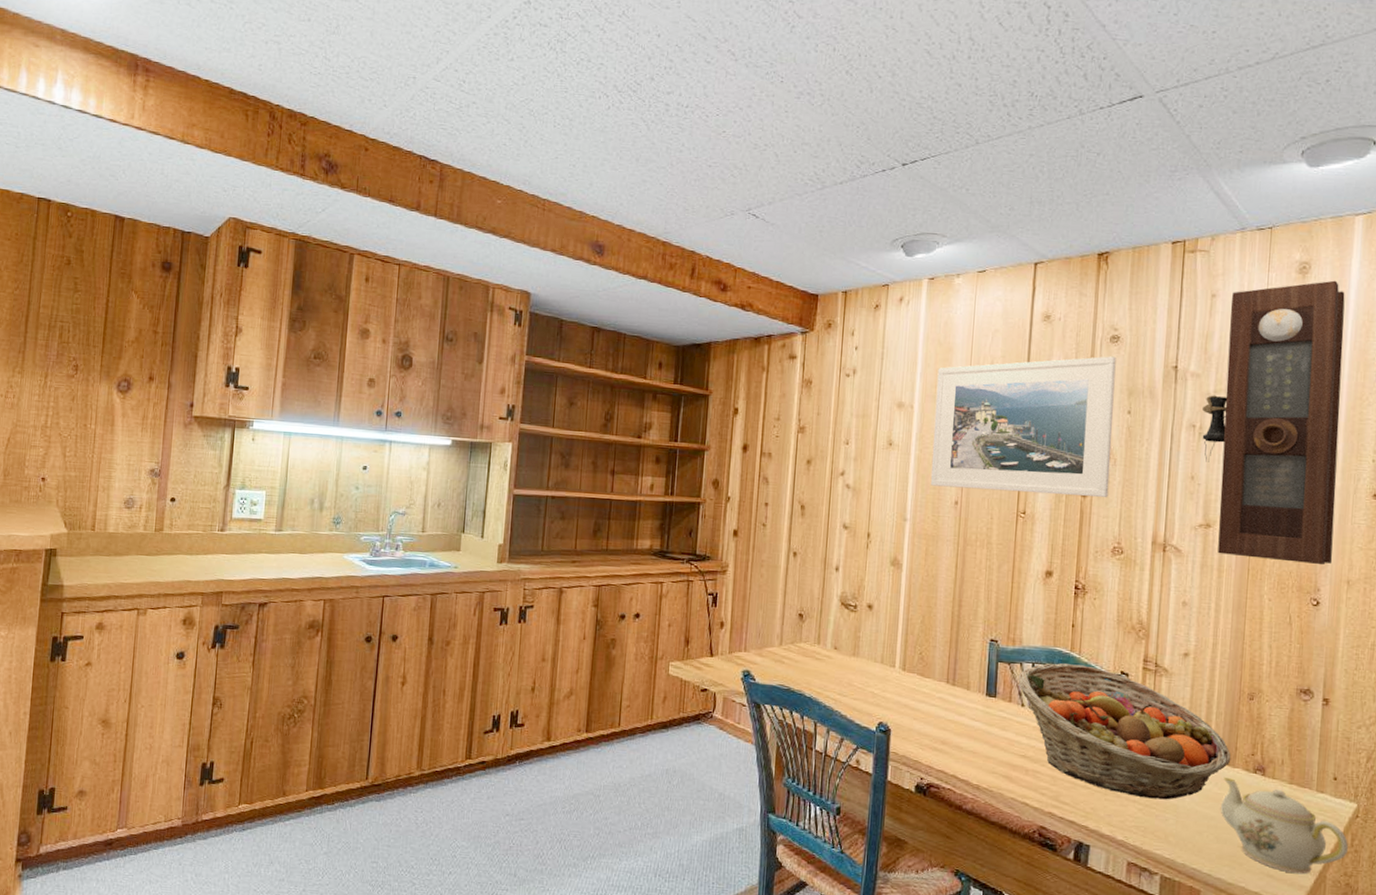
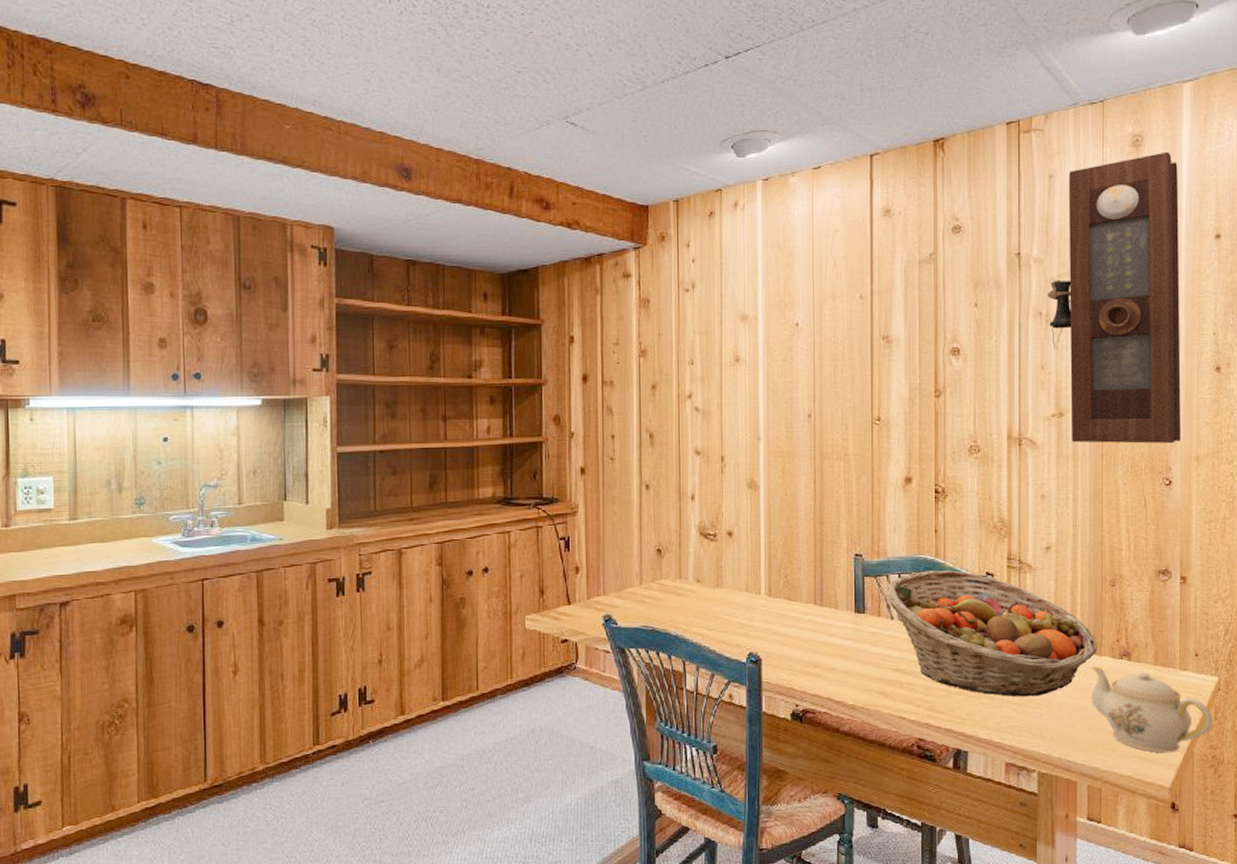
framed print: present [930,356,1116,497] -> none [780,248,961,400]

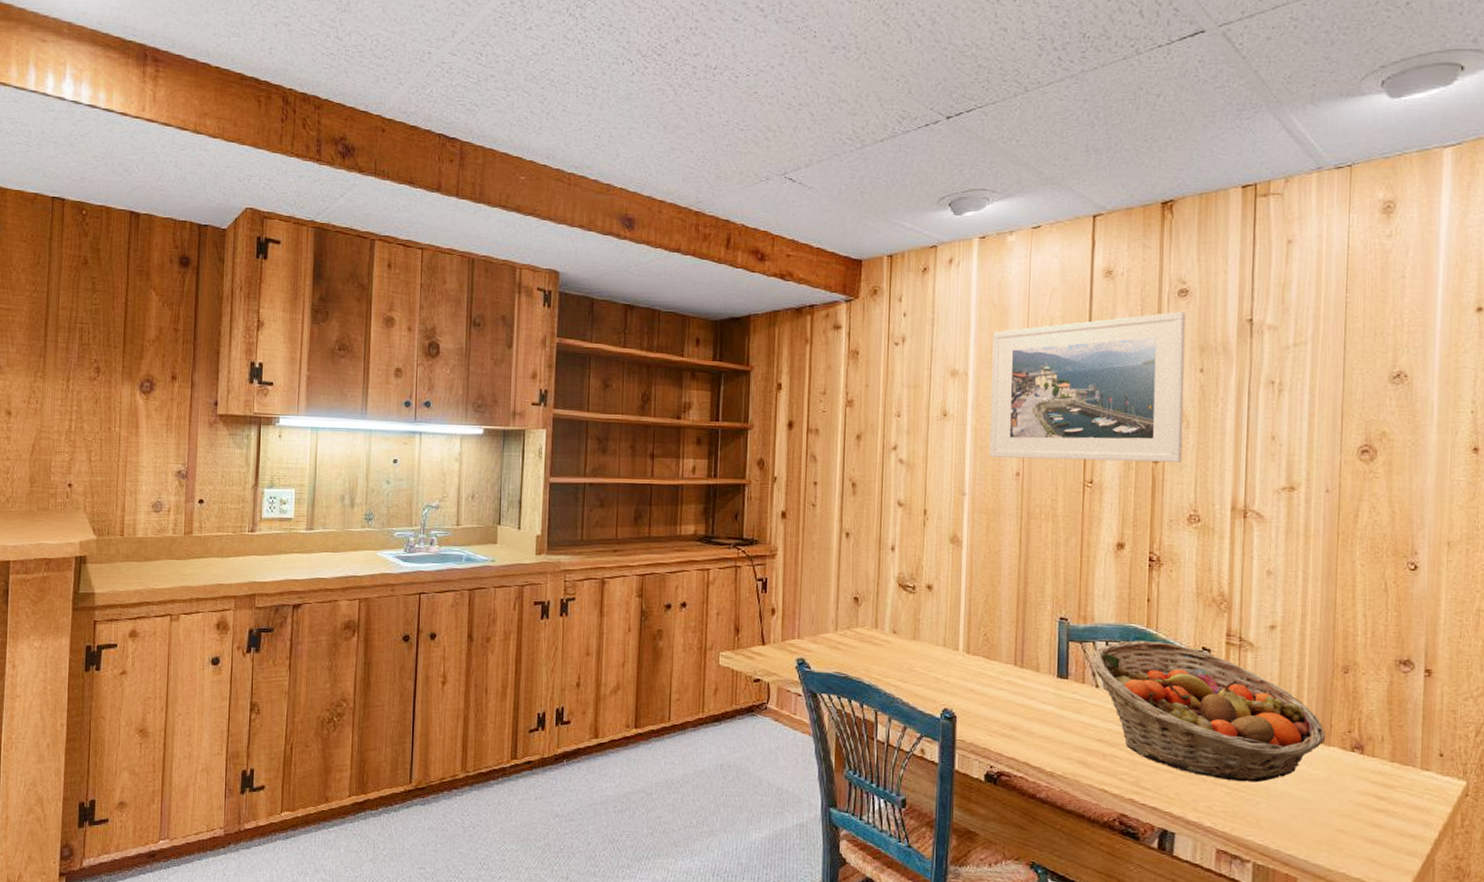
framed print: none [780,248,961,400] -> present [989,311,1185,463]
pendulum clock: present [1048,151,1182,444] -> none [1282,219,1435,527]
teapot: present [1091,667,1212,753] -> none [1317,757,1458,859]

